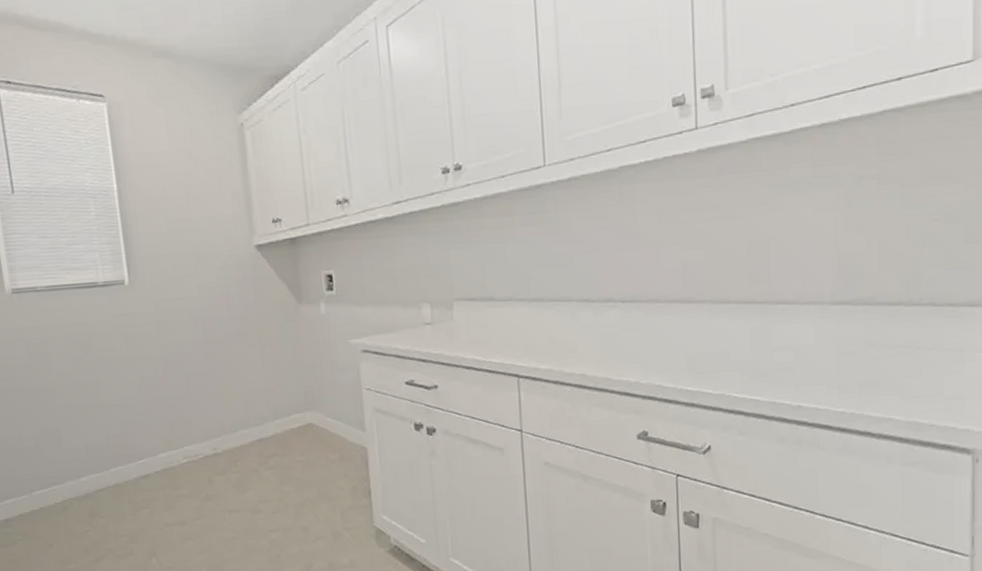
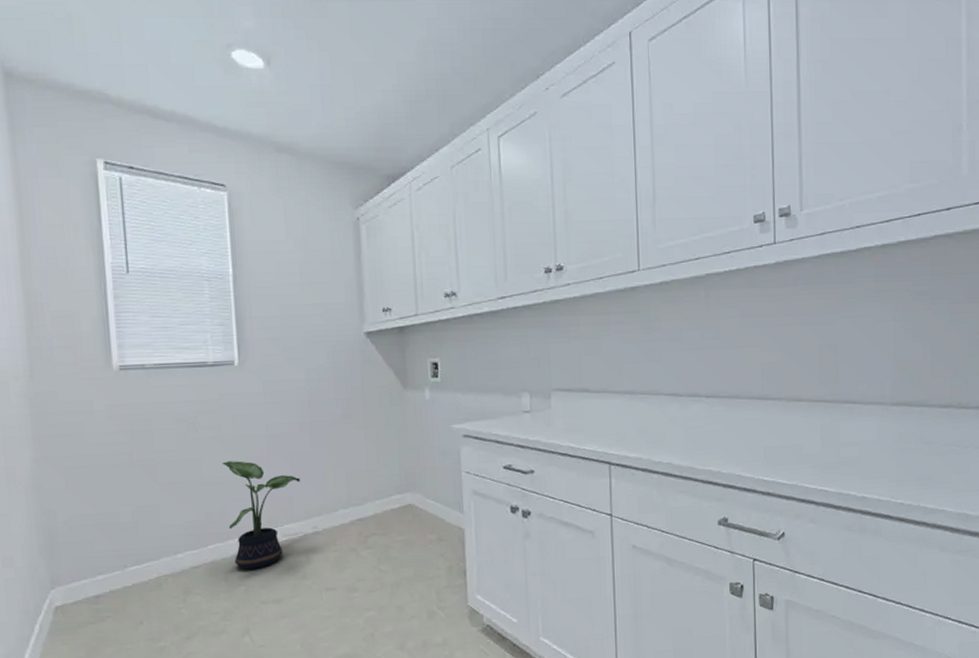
potted plant: none [119,382,198,492] -> present [222,461,301,570]

